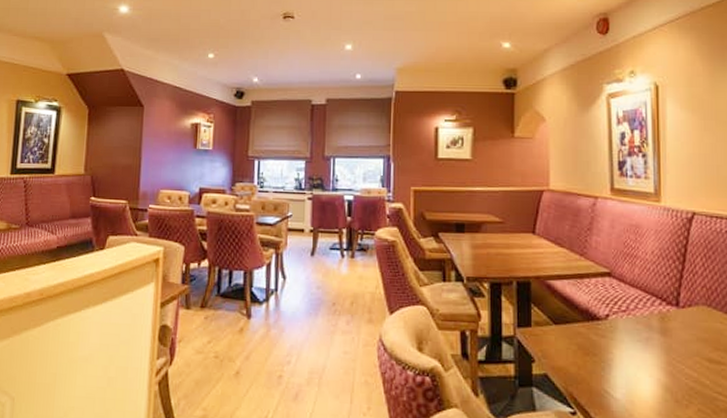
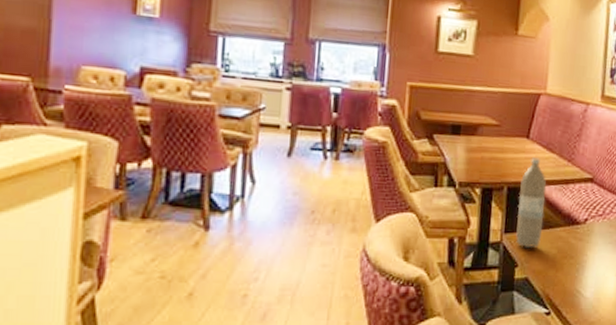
water bottle: none [529,252,559,344] -> present [515,157,547,249]

